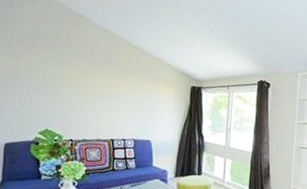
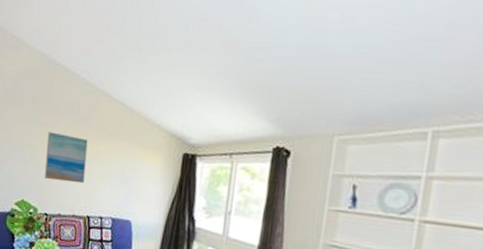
wall art: none [67,70,109,113] -> present [44,131,88,184]

